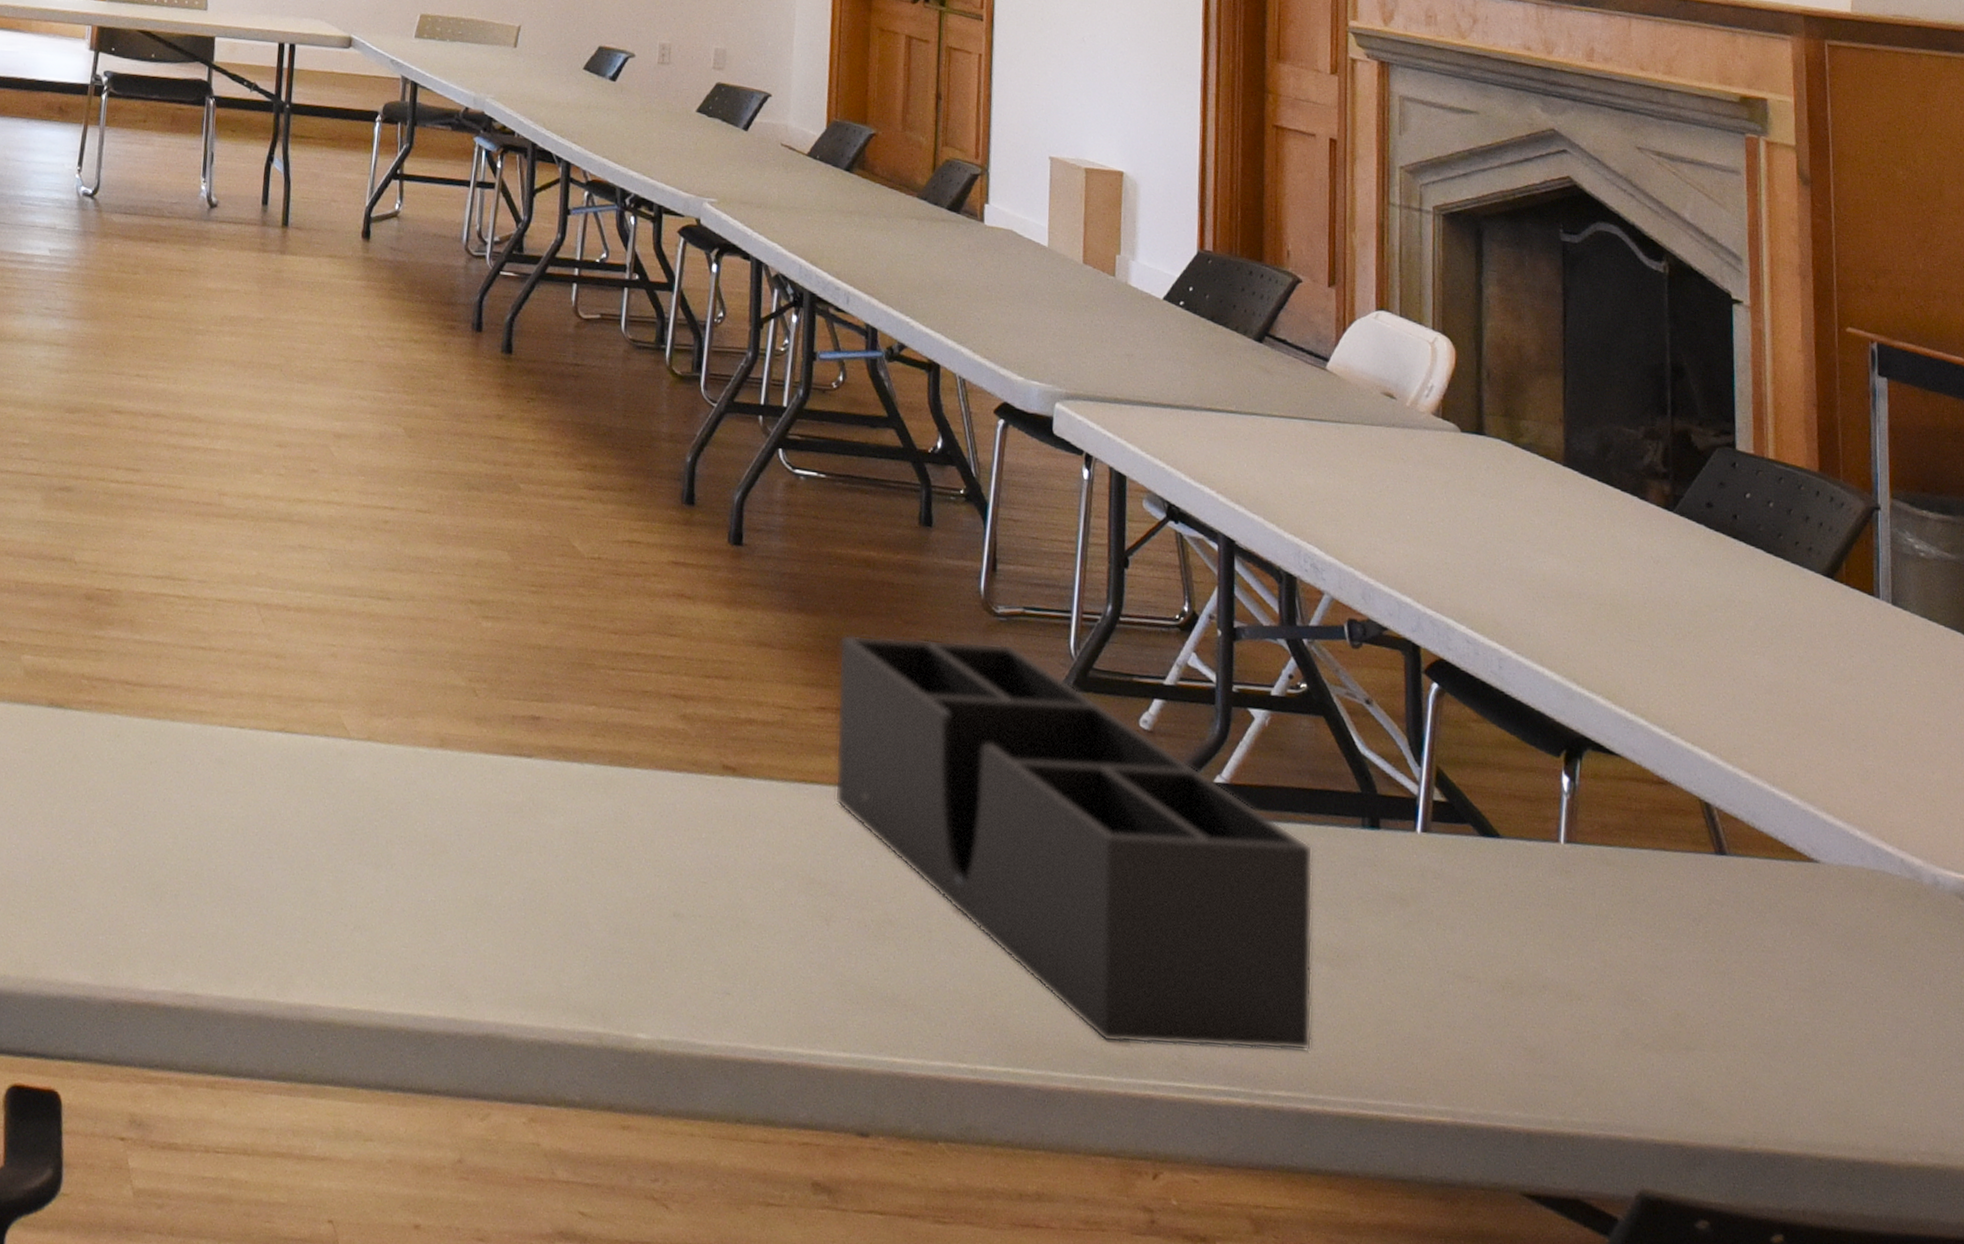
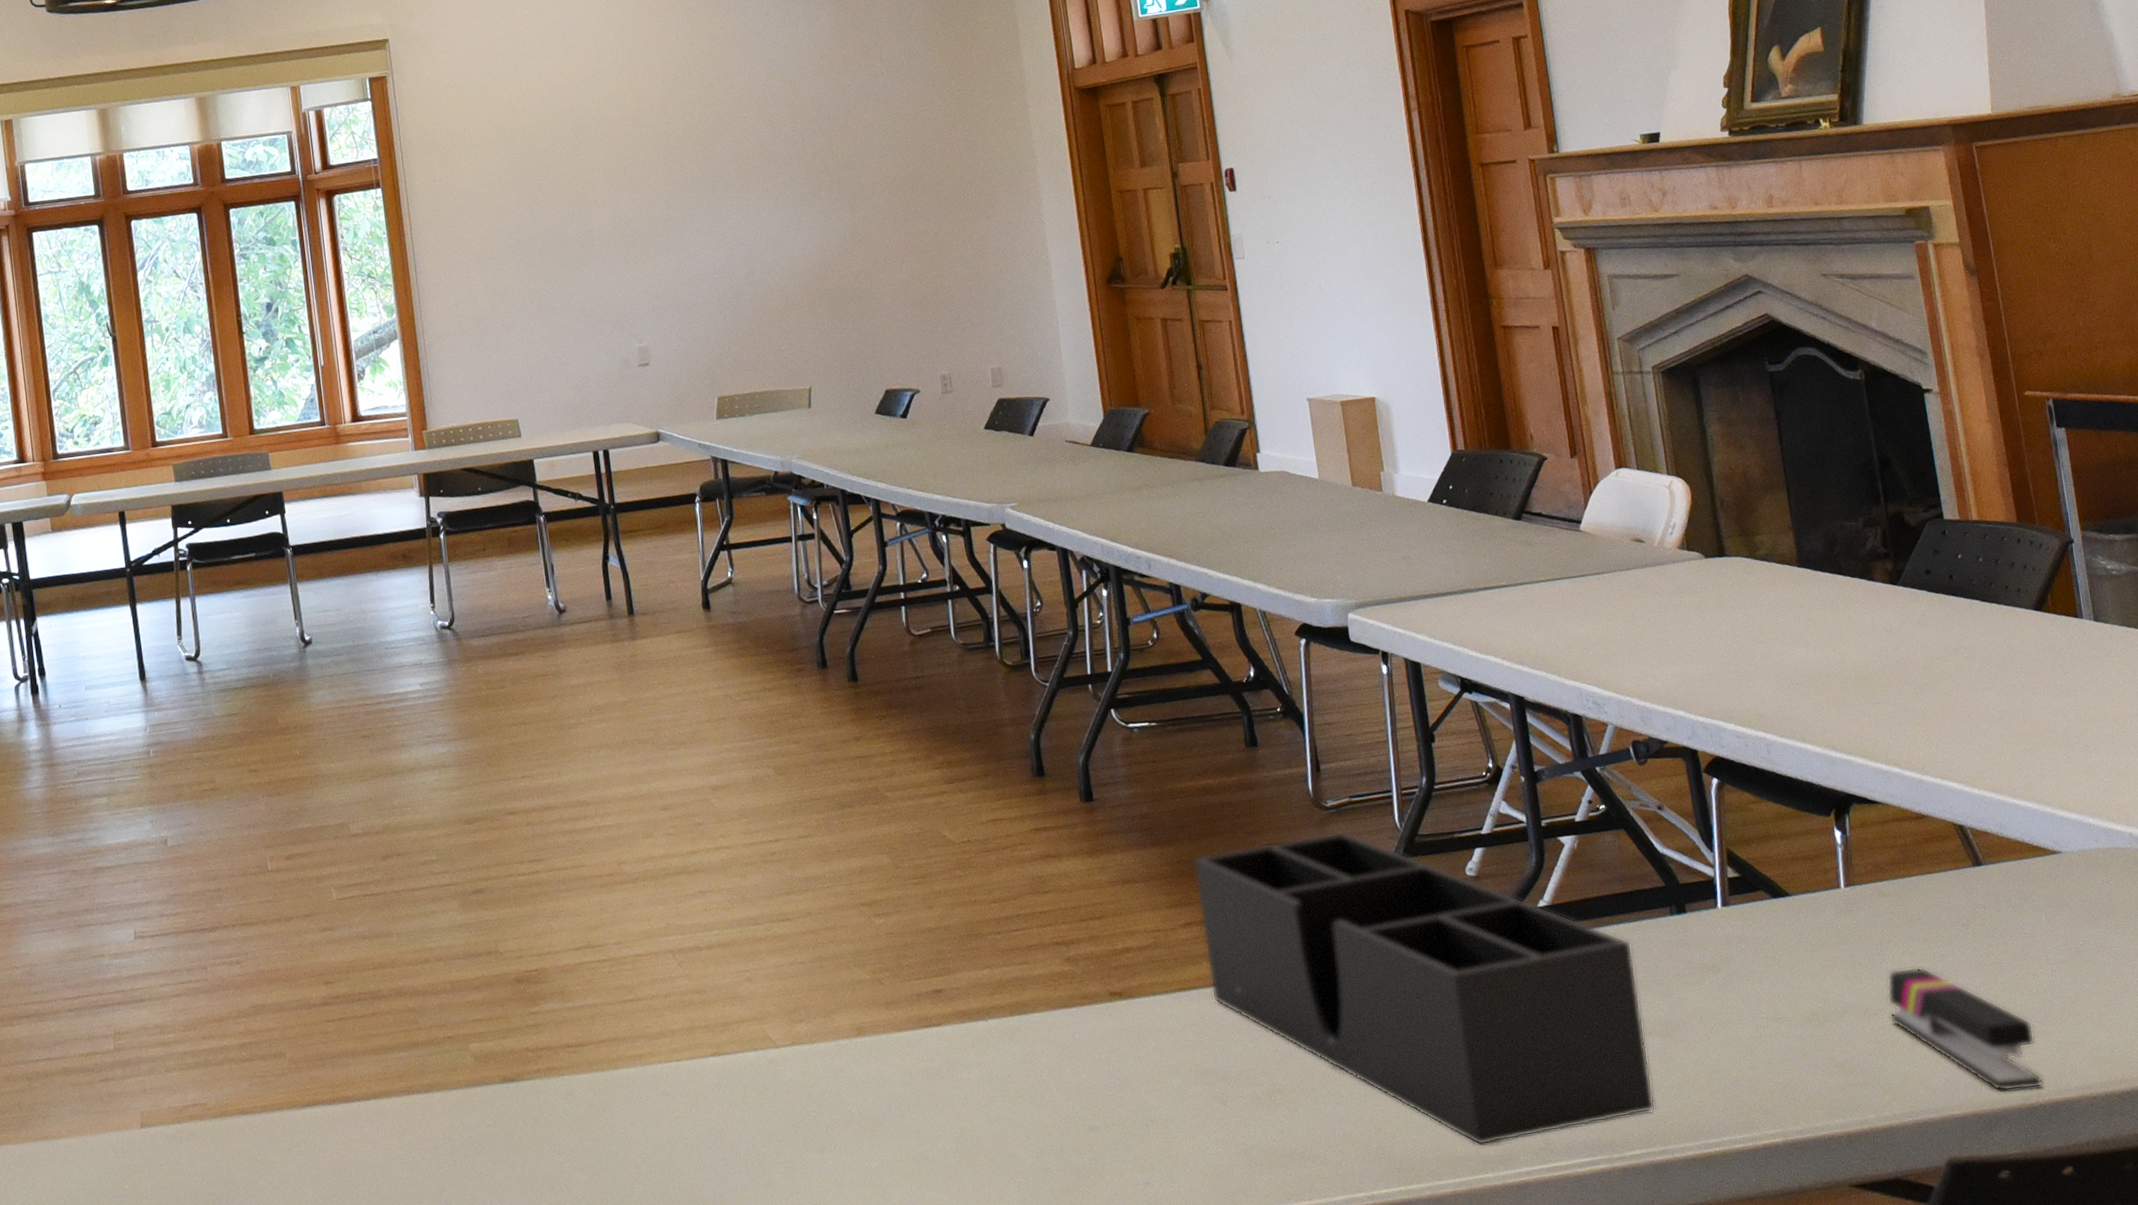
stapler: none [1594,952,1763,1133] -> present [1887,967,2044,1092]

